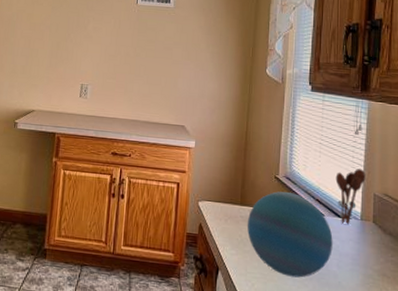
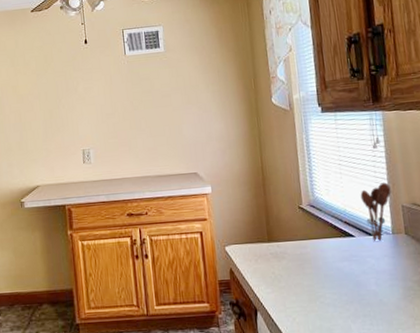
decorative orb: present [247,191,333,278] -> none [277,220,369,304]

